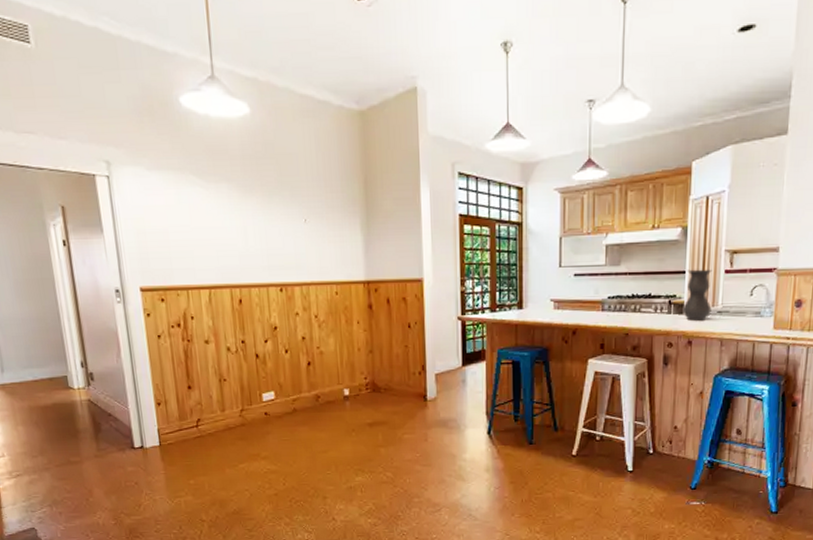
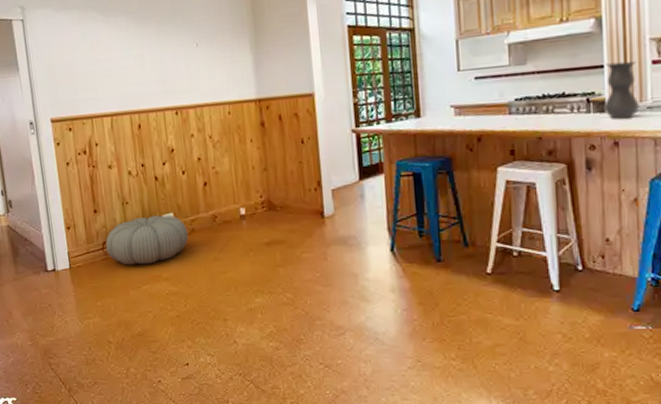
pouf: none [200,394,290,443] -> present [105,215,189,265]

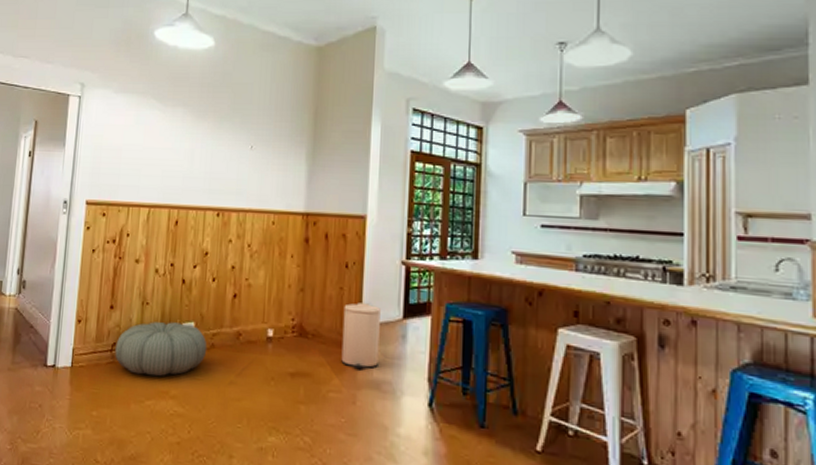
pedal bin: none [305,172,342,230] -> present [341,303,381,369]
vase: present [604,60,640,121] -> none [682,231,722,298]

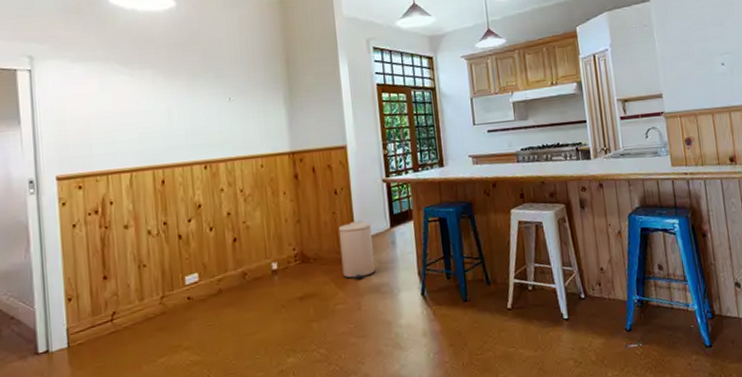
pouf: present [115,322,207,377] -> none [116,276,215,337]

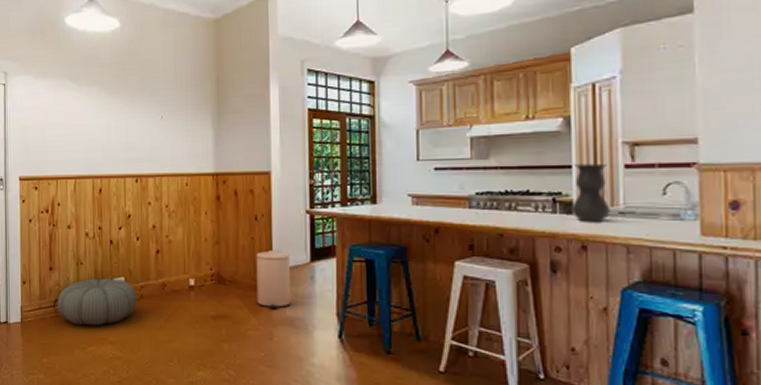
pouf: none [116,276,215,337] -> present [57,278,137,326]
vase: none [587,117,615,166] -> present [571,163,611,224]

